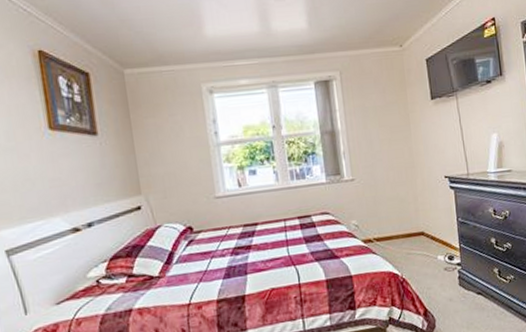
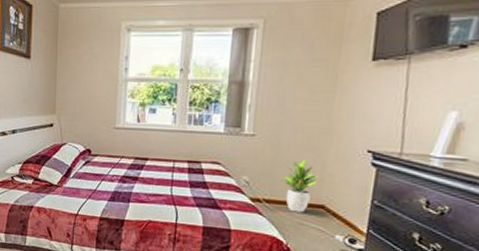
potted plant: none [385,193,414,244] -> present [281,159,318,213]

